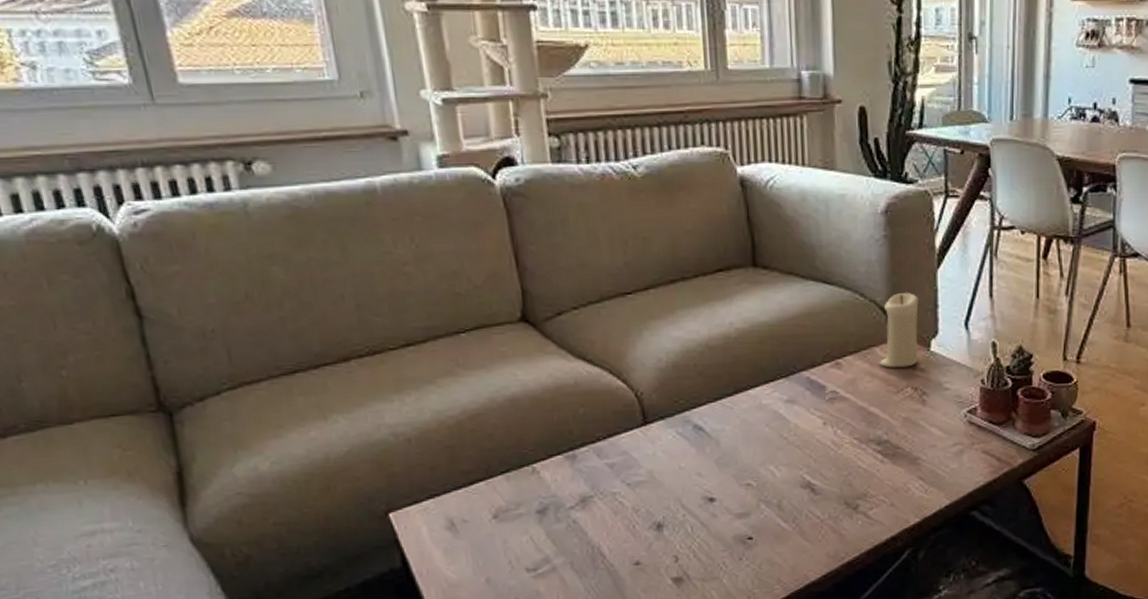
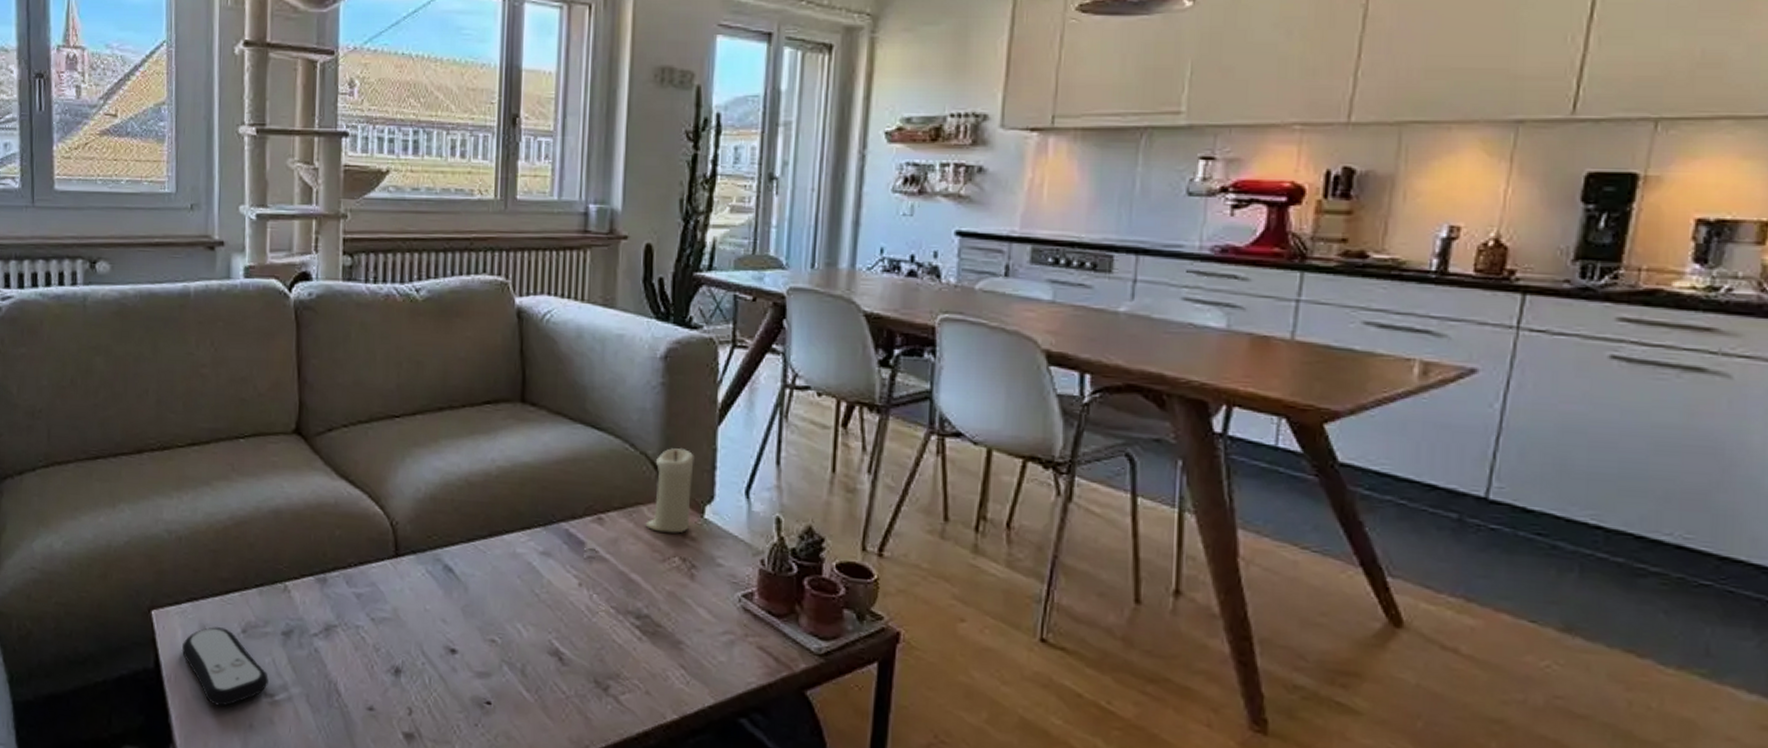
remote control: none [430,517,529,589] -> present [182,627,269,707]

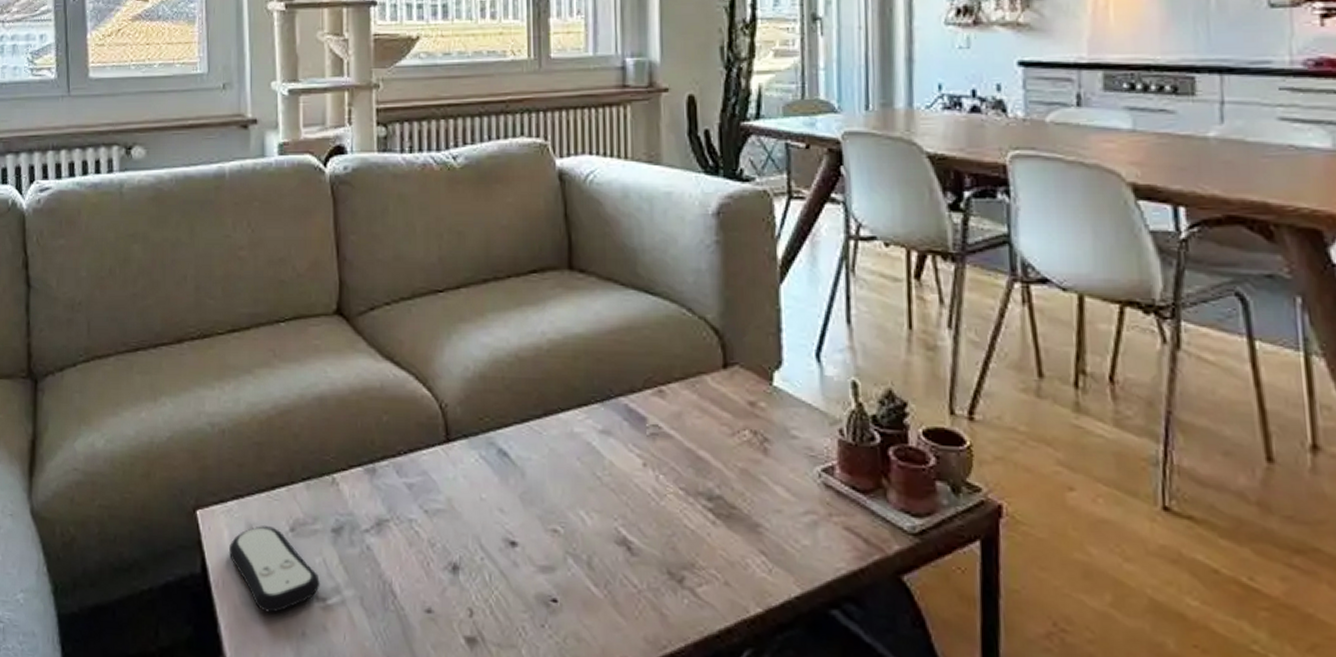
candle: present [645,447,694,534] -> none [710,309,758,404]

